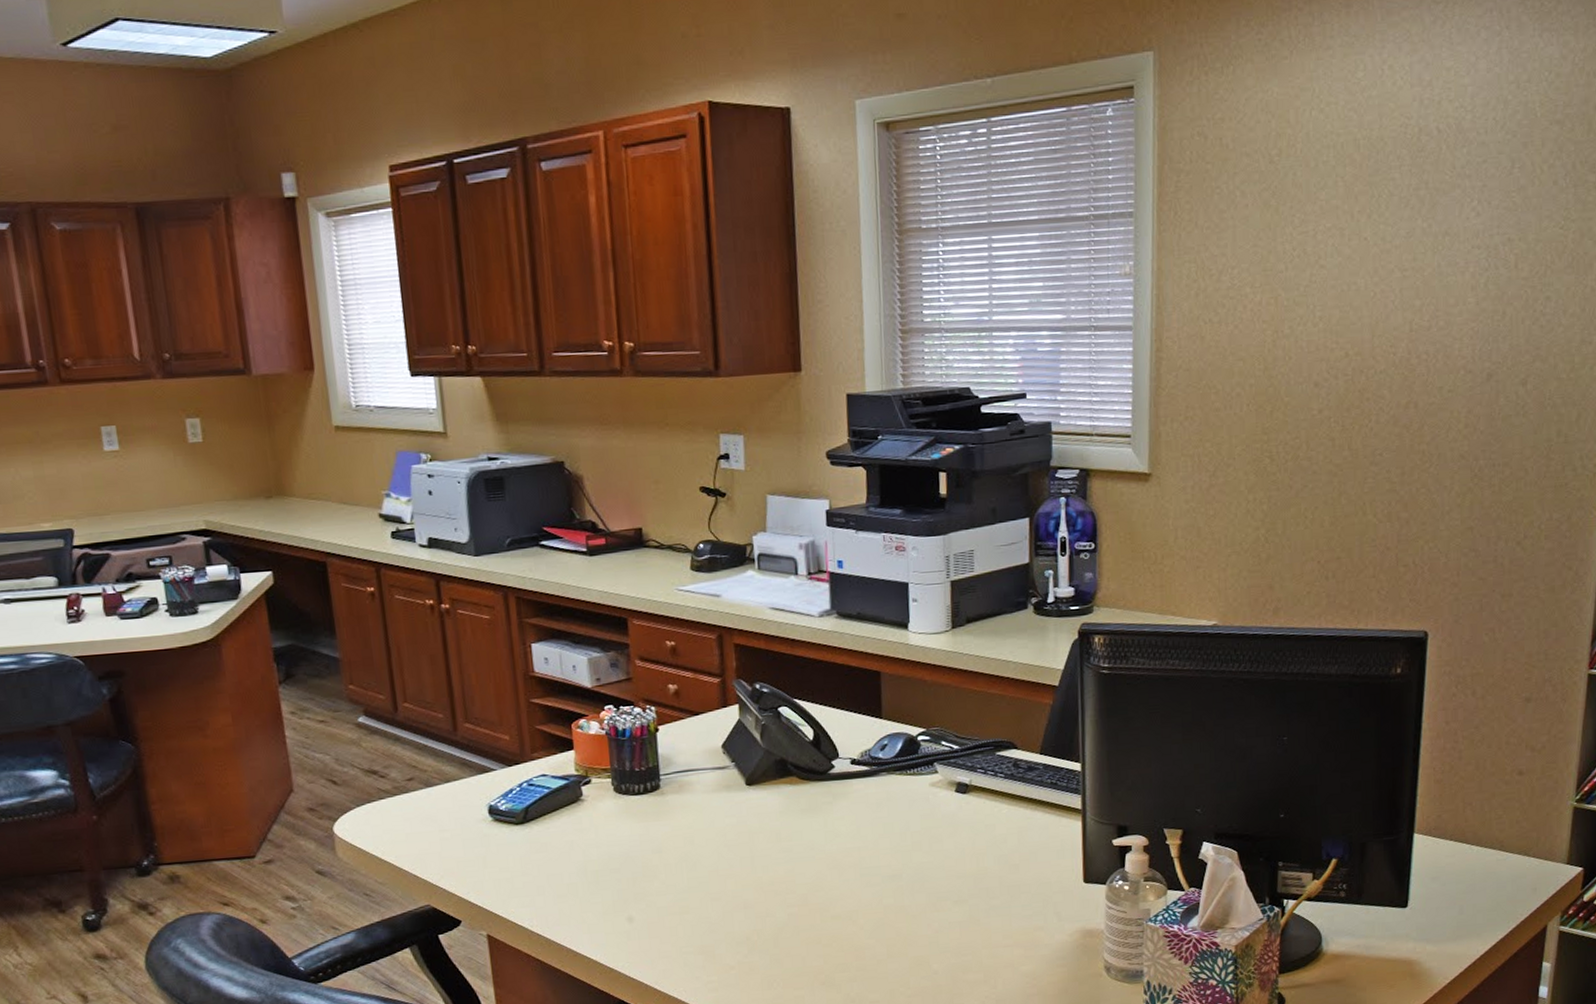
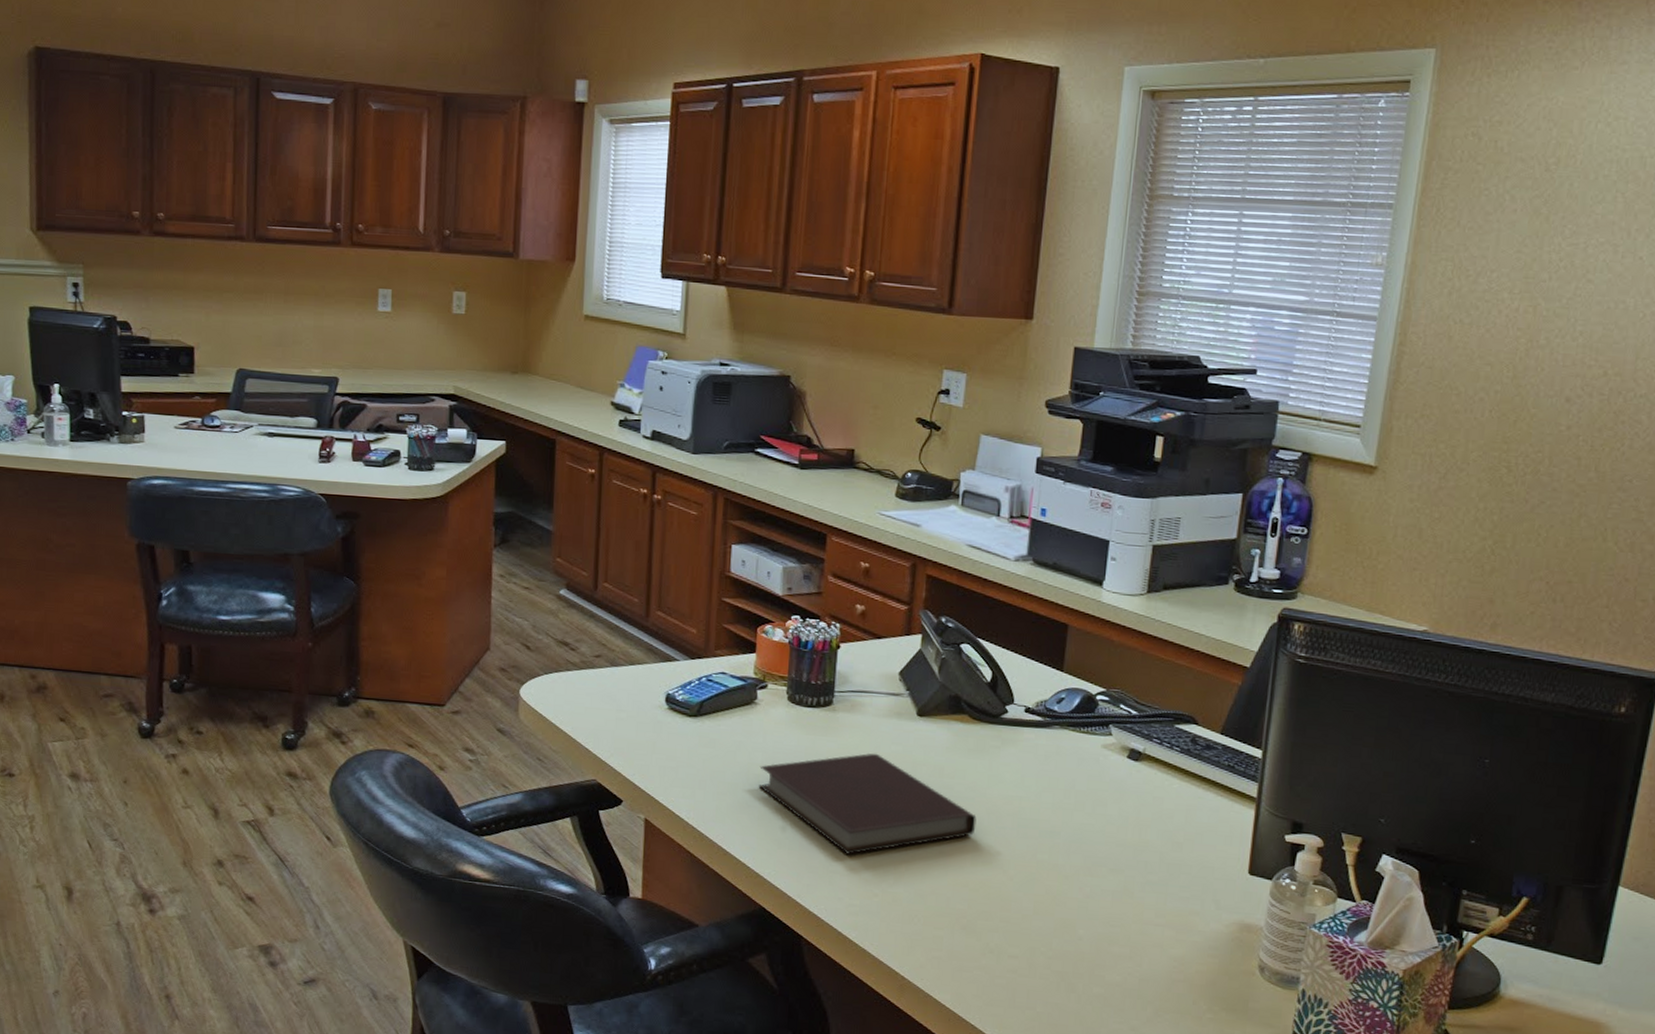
notebook: none [596,829,820,933] -> present [758,753,977,855]

